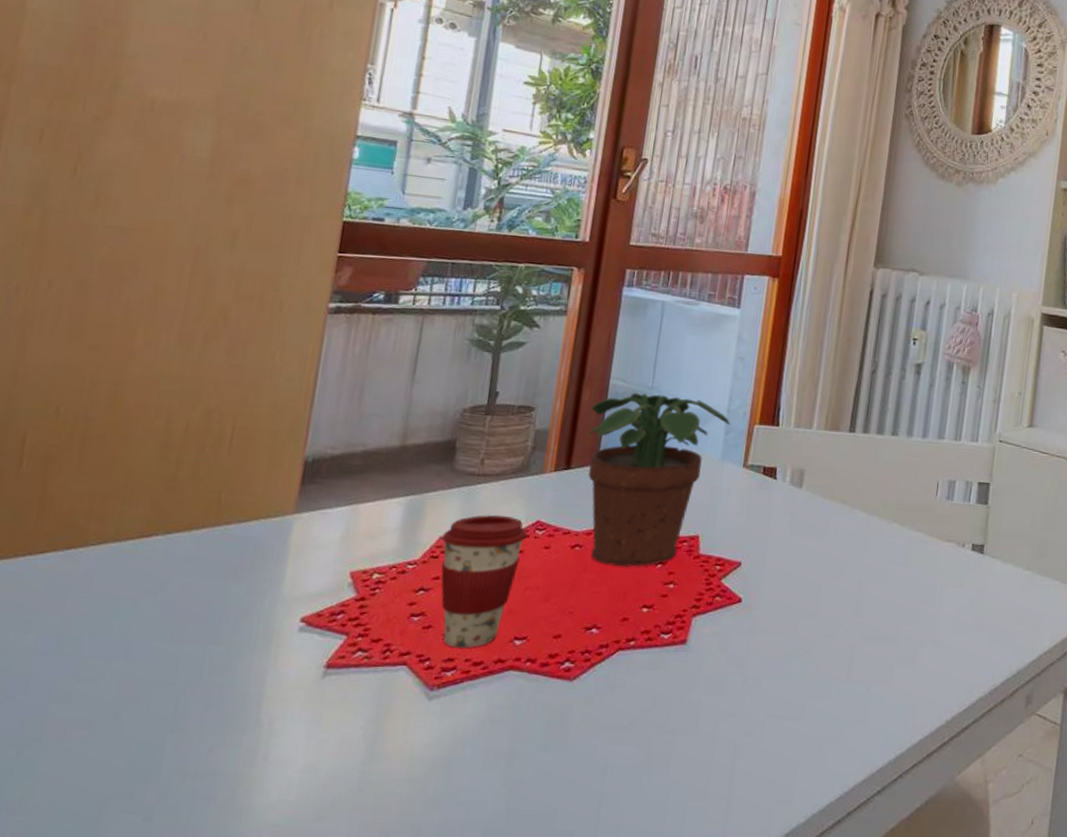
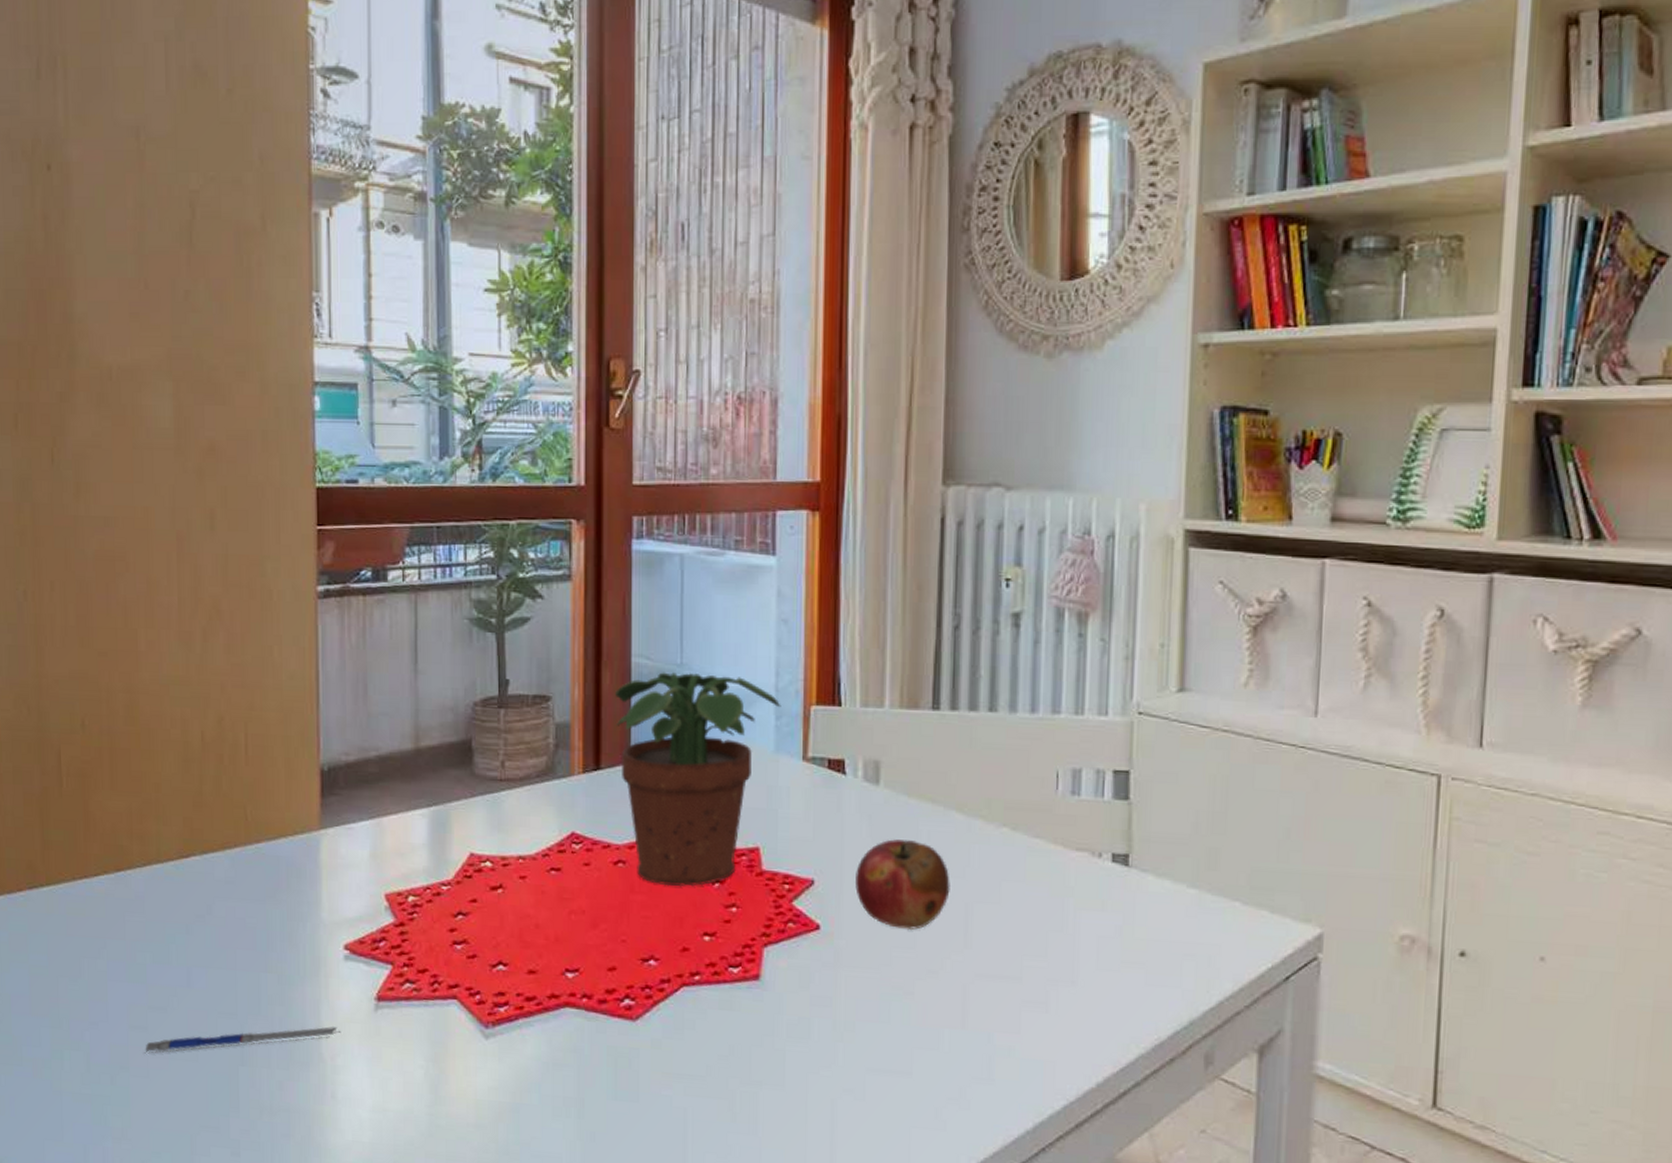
pen: none [62,692,284,725] -> present [144,1025,341,1054]
coffee cup: present [441,514,528,649] -> none [472,826,563,982]
fruit: none [774,530,850,602] -> present [855,839,950,930]

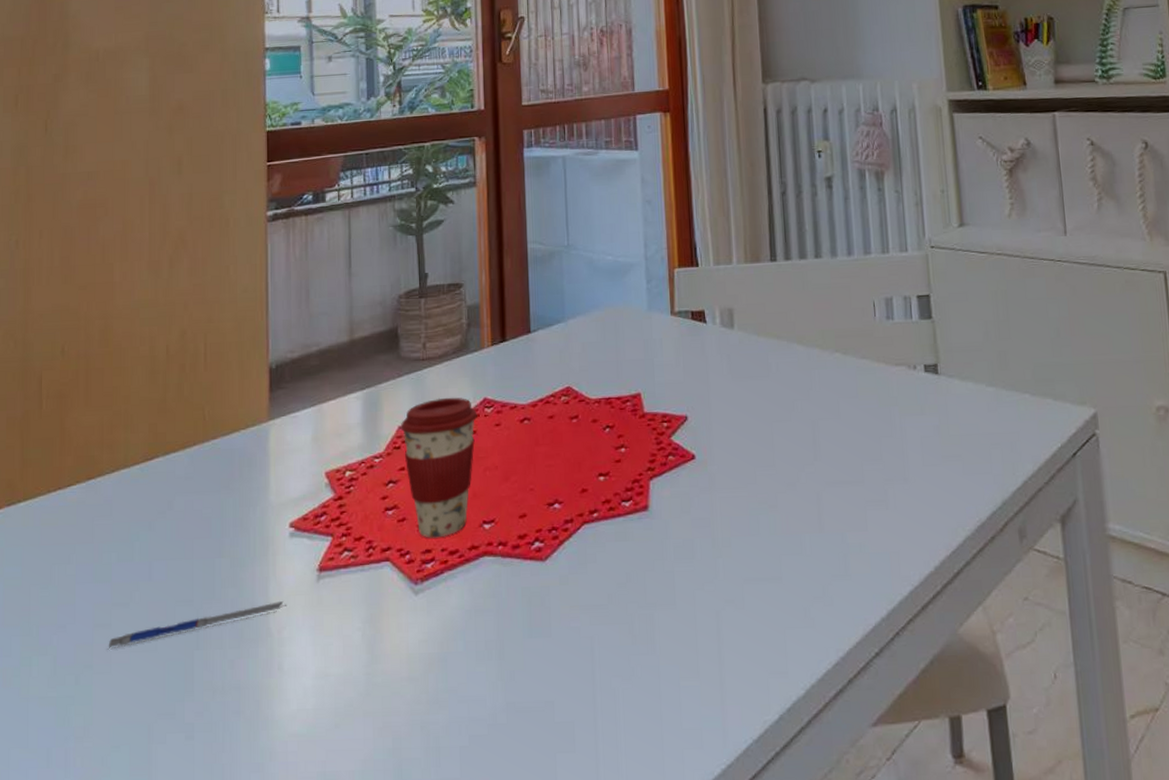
coffee cup: none [472,826,563,982] -> present [400,397,477,538]
potted plant: present [615,672,781,887] -> none [515,251,651,436]
fruit: present [855,839,950,930] -> none [721,372,799,450]

